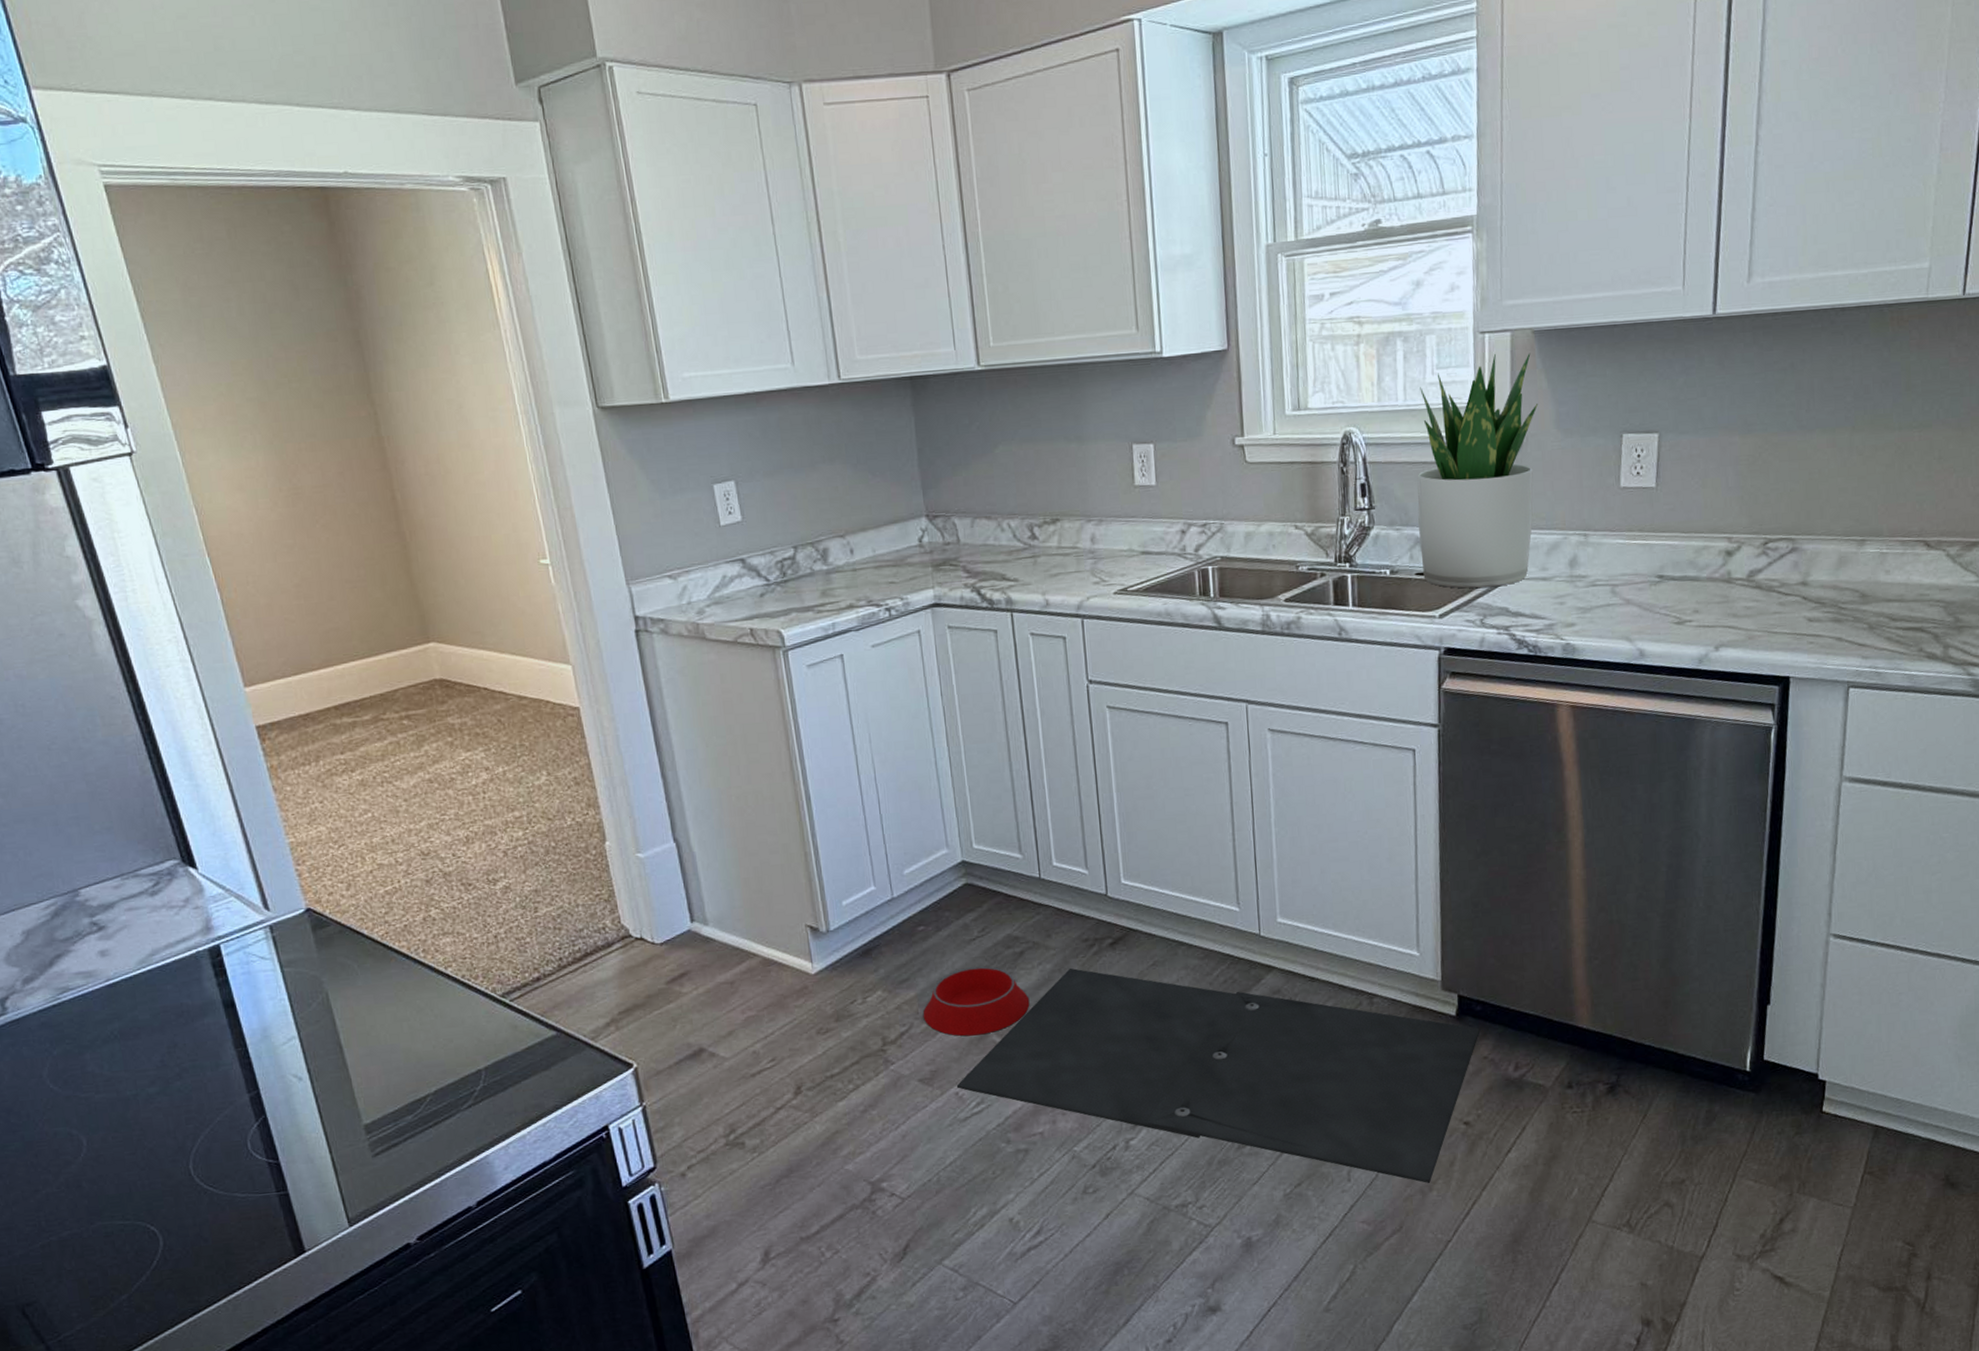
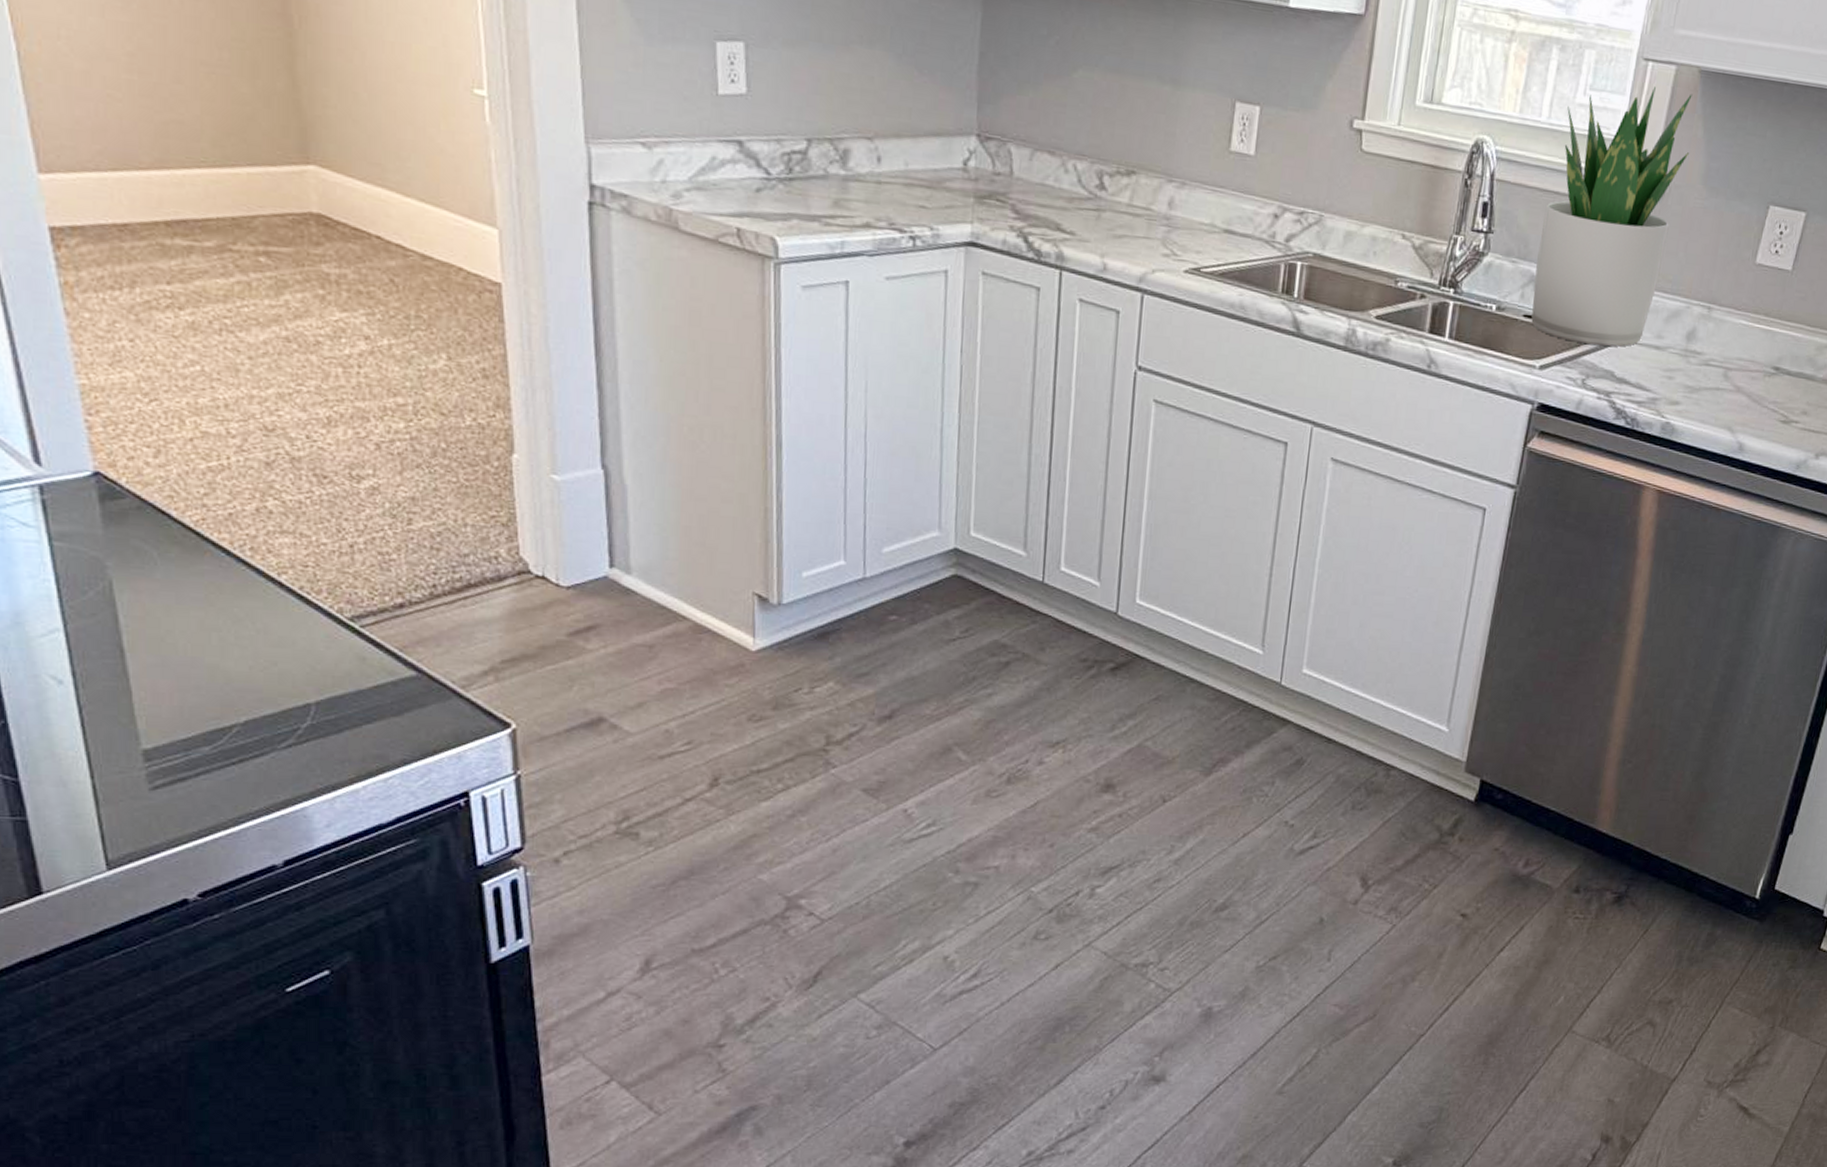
pet bowl: present [923,966,1030,1036] -> none [879,671,1008,749]
door mat: present [956,968,1480,1183] -> none [906,690,1497,973]

